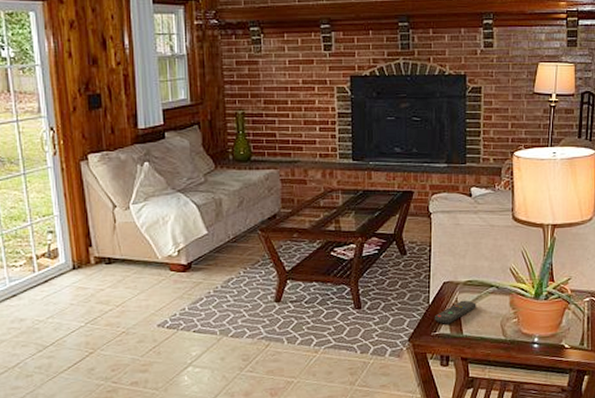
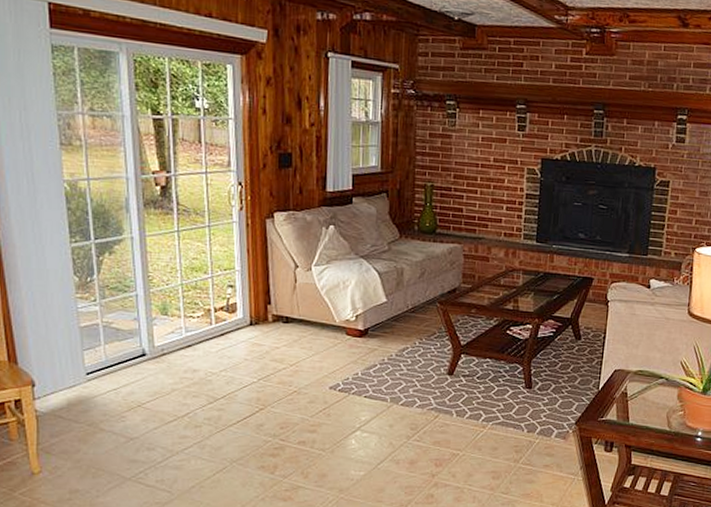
remote control: present [435,300,477,324] -> none [603,389,645,411]

